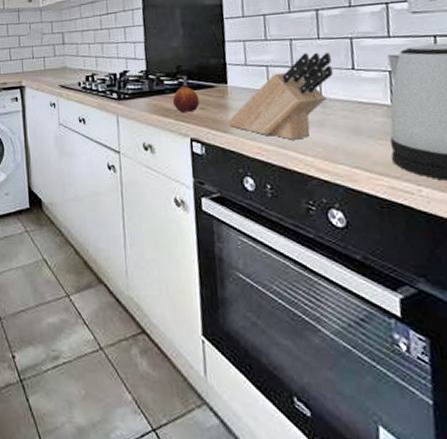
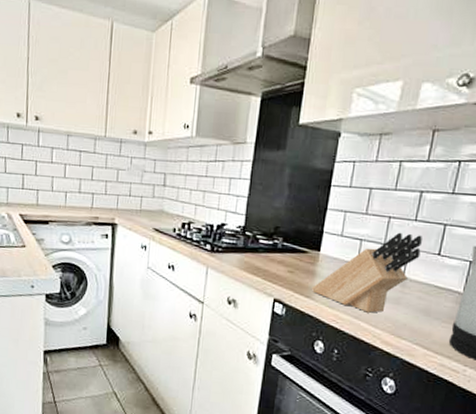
fruit: present [172,85,200,113] -> none [263,247,290,274]

